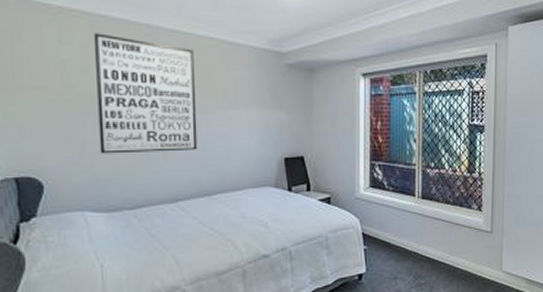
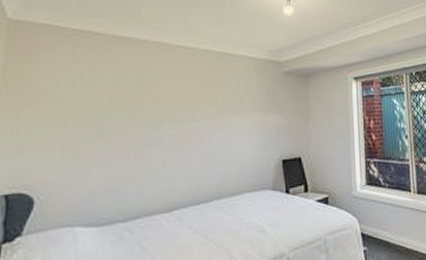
wall art: present [93,33,198,154] -> none [98,51,198,165]

